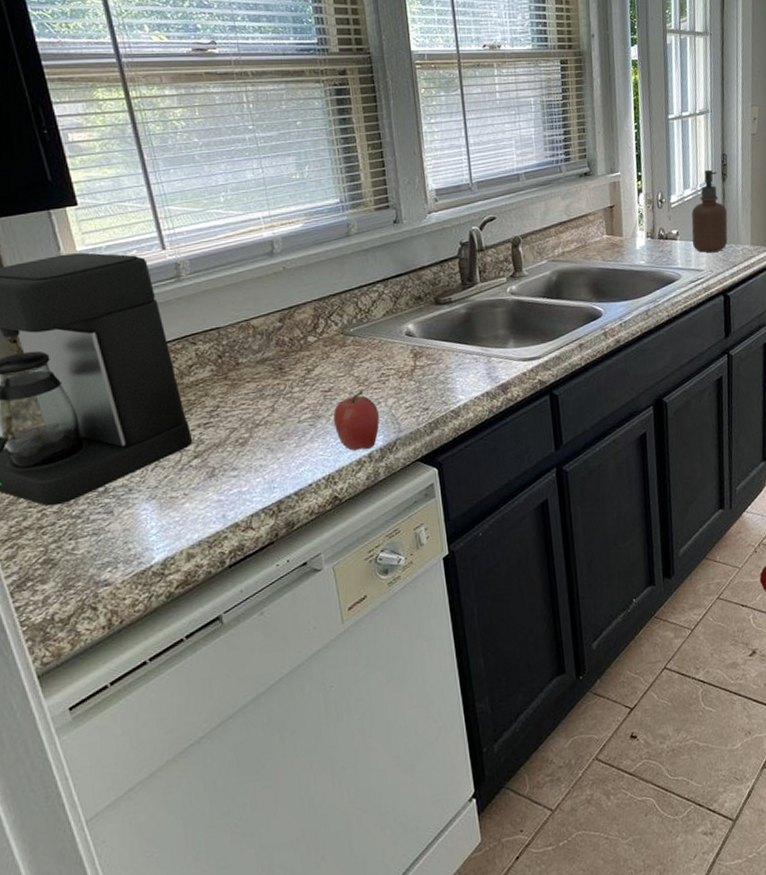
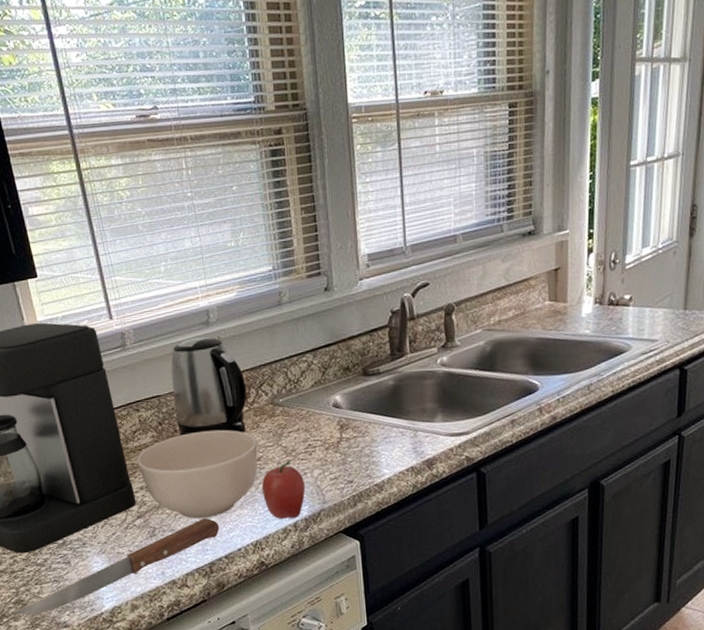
kitchen knife: none [38,454,288,576] -> present [11,518,220,615]
bowl: none [192,361,329,456] -> present [136,429,258,519]
kettle: none [232,267,316,369] -> present [171,337,247,436]
soap dispenser: present [691,169,728,252] -> none [647,223,693,320]

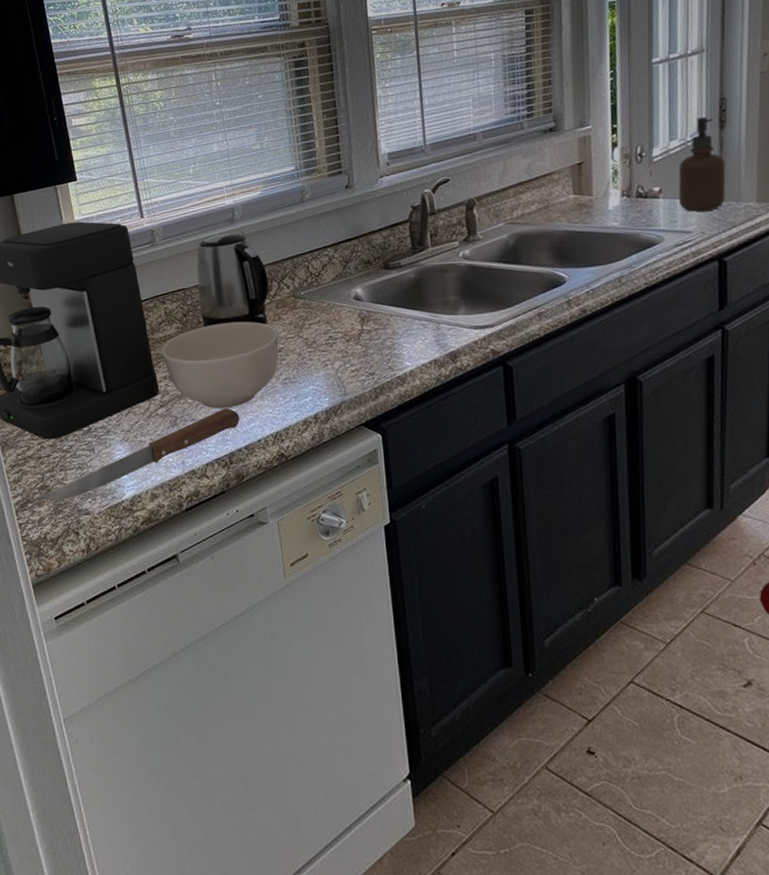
fruit: present [262,461,306,519] -> none [283,352,327,410]
soap dispenser: none [647,223,693,320] -> present [678,116,726,212]

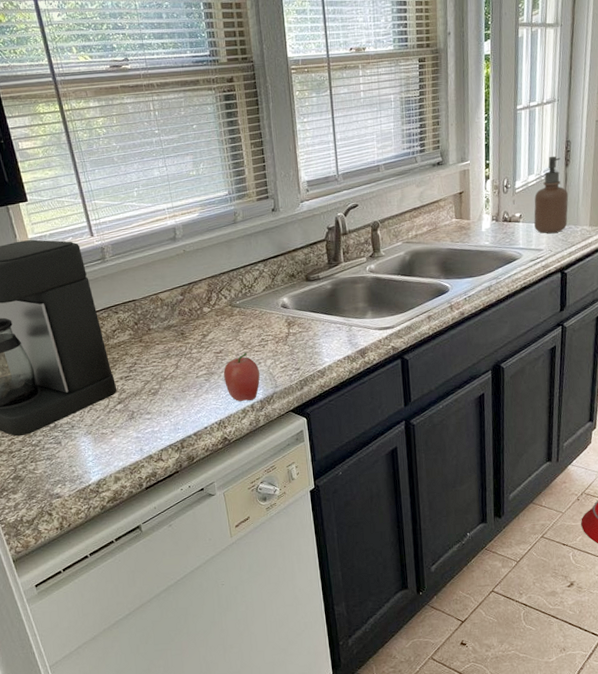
kitchen knife: present [36,408,240,501] -> none [10,402,189,489]
bowl: present [161,321,279,409] -> none [116,327,220,403]
kettle: present [196,233,269,327] -> none [144,250,209,334]
fruit: none [283,352,327,410] -> present [224,352,260,401]

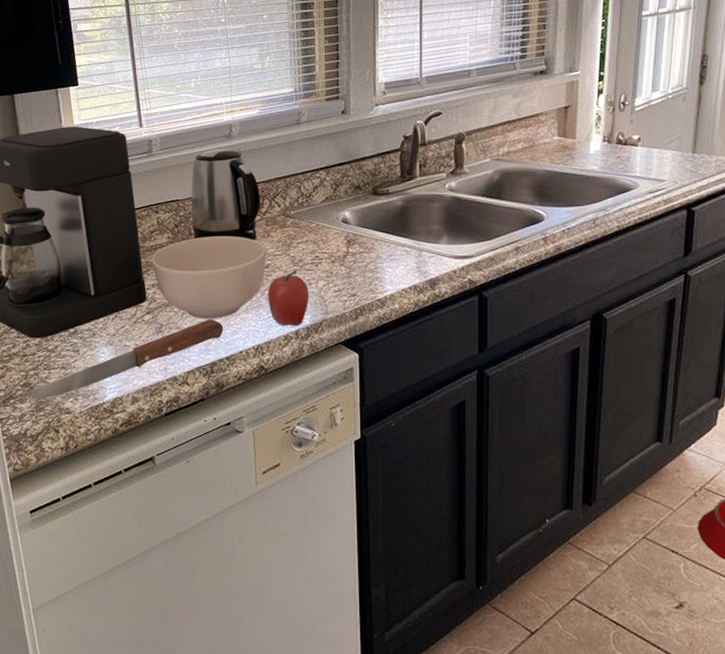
kitchen knife: none [10,402,189,489] -> present [18,319,224,398]
bowl: none [116,327,220,403] -> present [151,235,266,319]
kettle: none [144,250,209,334] -> present [191,149,261,241]
soap dispenser: present [534,155,569,233] -> none [656,71,702,161]

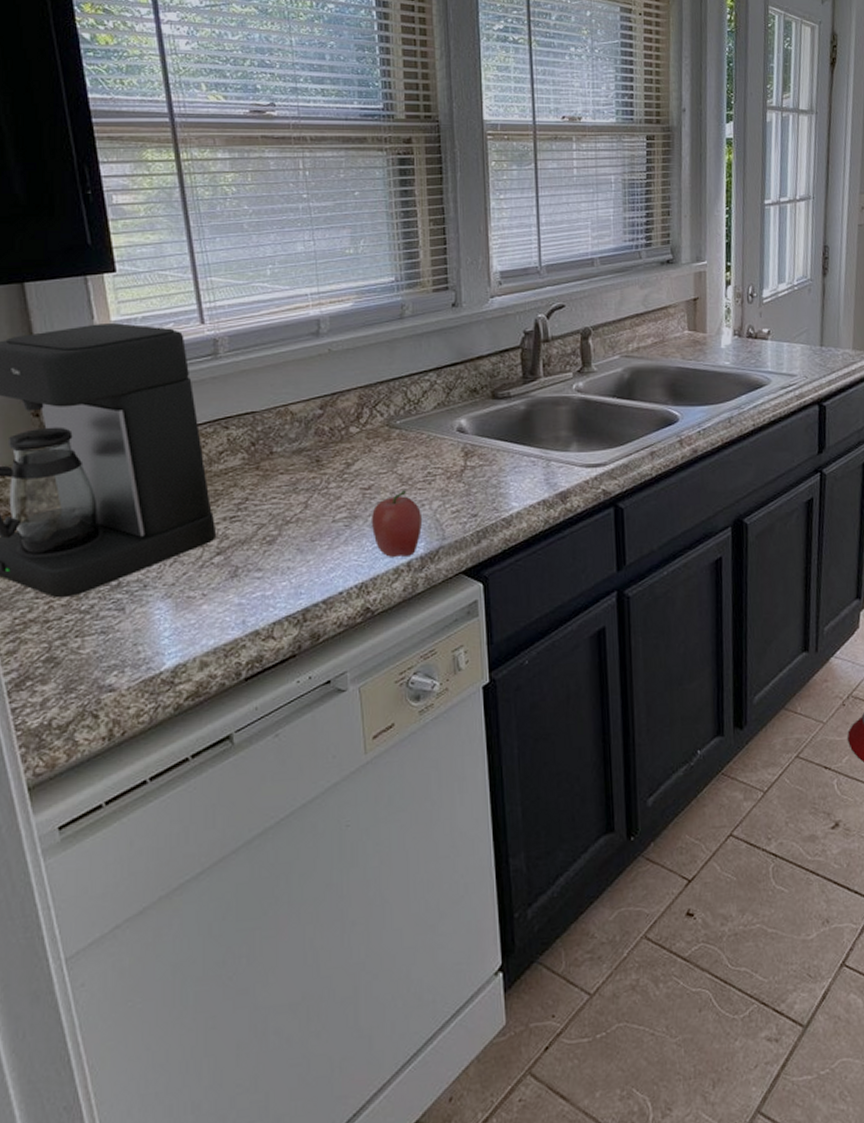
kitchen knife: present [18,319,224,398] -> none [38,556,318,676]
bowl: present [151,235,266,319] -> none [220,452,368,556]
kettle: present [191,149,261,241] -> none [270,349,359,459]

